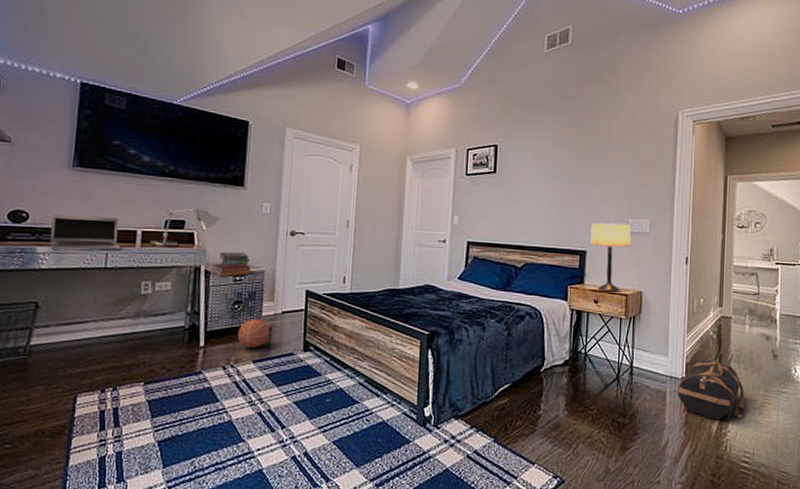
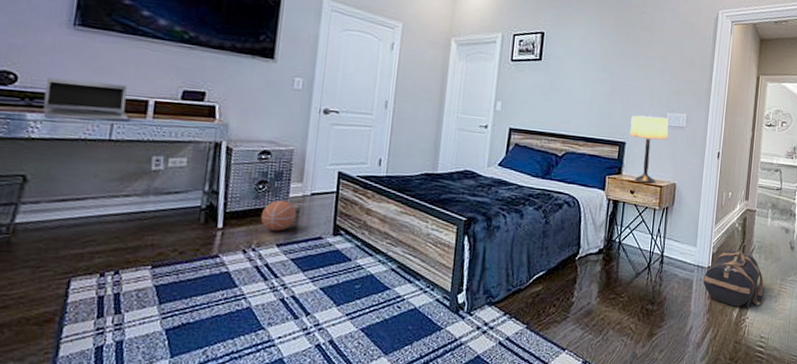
desk lamp: present [150,207,220,247] -> none [163,78,246,121]
books: present [212,252,251,278] -> none [234,128,279,155]

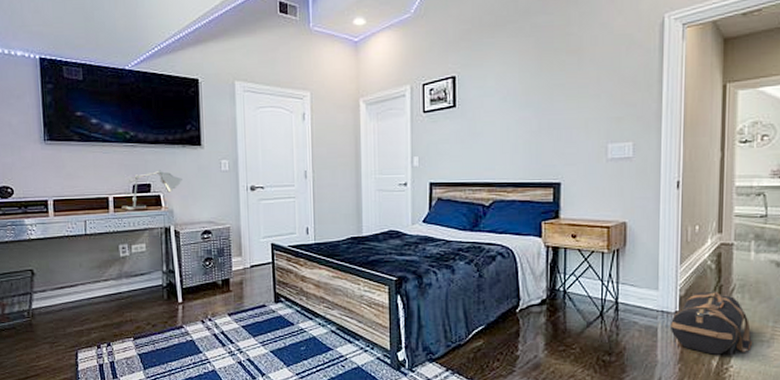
laptop: present [43,77,130,122] -> none [34,186,98,220]
desk lamp: none [163,78,246,121] -> present [121,170,182,211]
basketball: present [260,200,297,231] -> none [211,274,241,302]
table lamp: present [630,115,669,183] -> none [565,149,612,225]

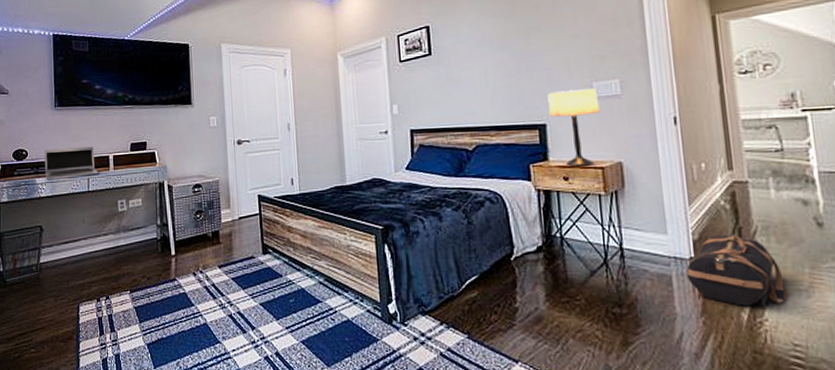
laptop: none [34,186,98,220] -> present [45,146,99,180]
desk lamp: present [121,170,182,211] -> none [120,129,175,168]
table lamp: none [565,149,612,225] -> present [548,89,600,167]

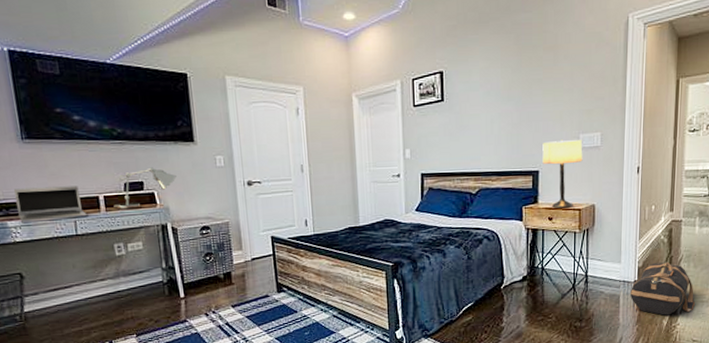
desk lamp: none [120,129,175,168] -> present [113,167,177,210]

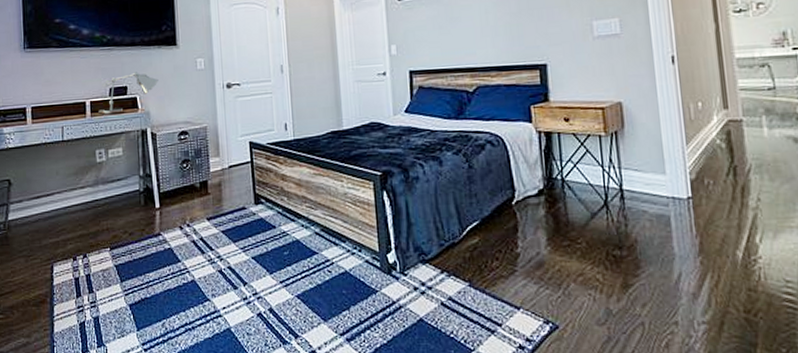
laptop: present [14,186,88,222] -> none [13,92,75,129]
table lamp: present [542,139,583,208] -> none [548,27,600,107]
duffel bag: present [630,261,695,316] -> none [684,172,780,245]

